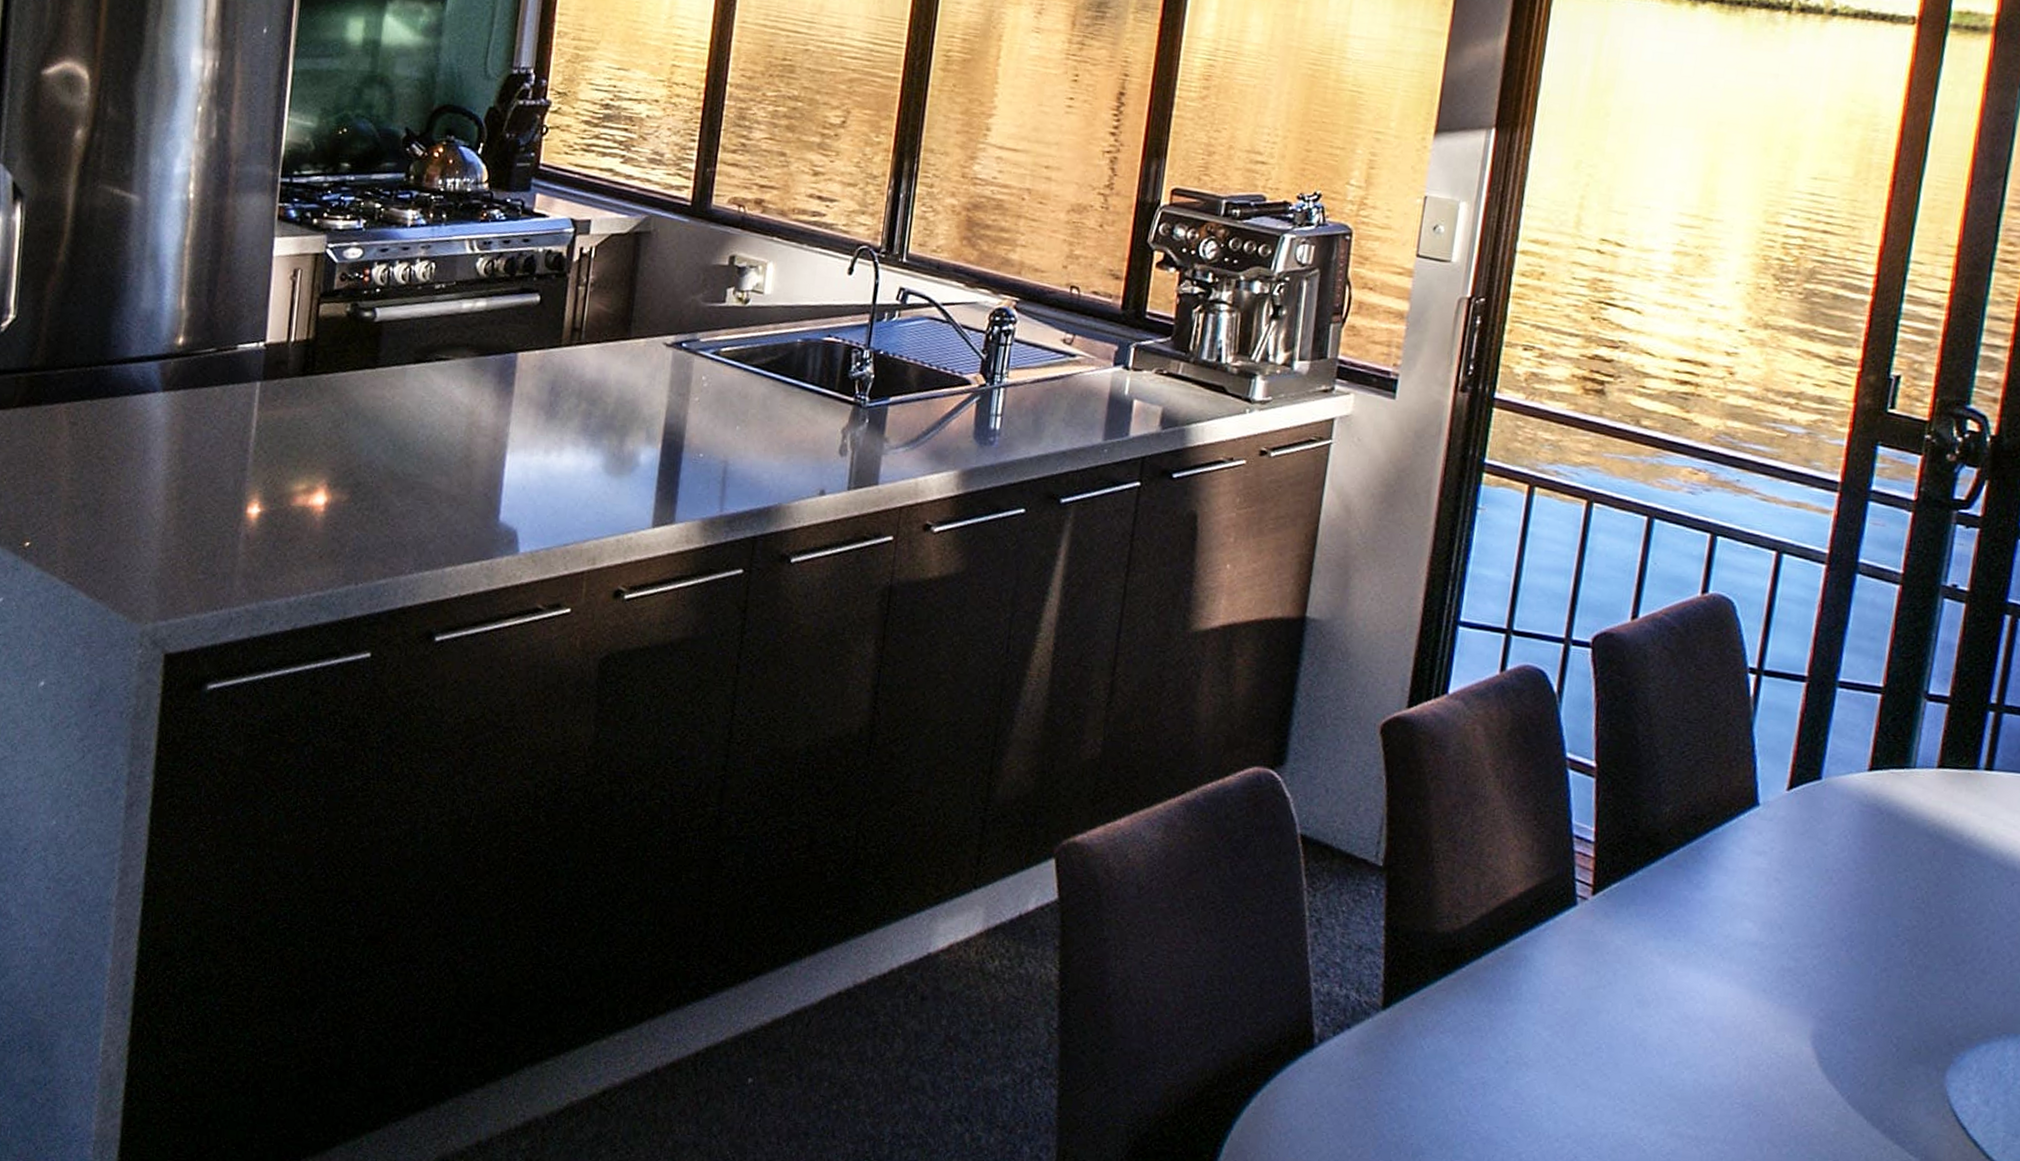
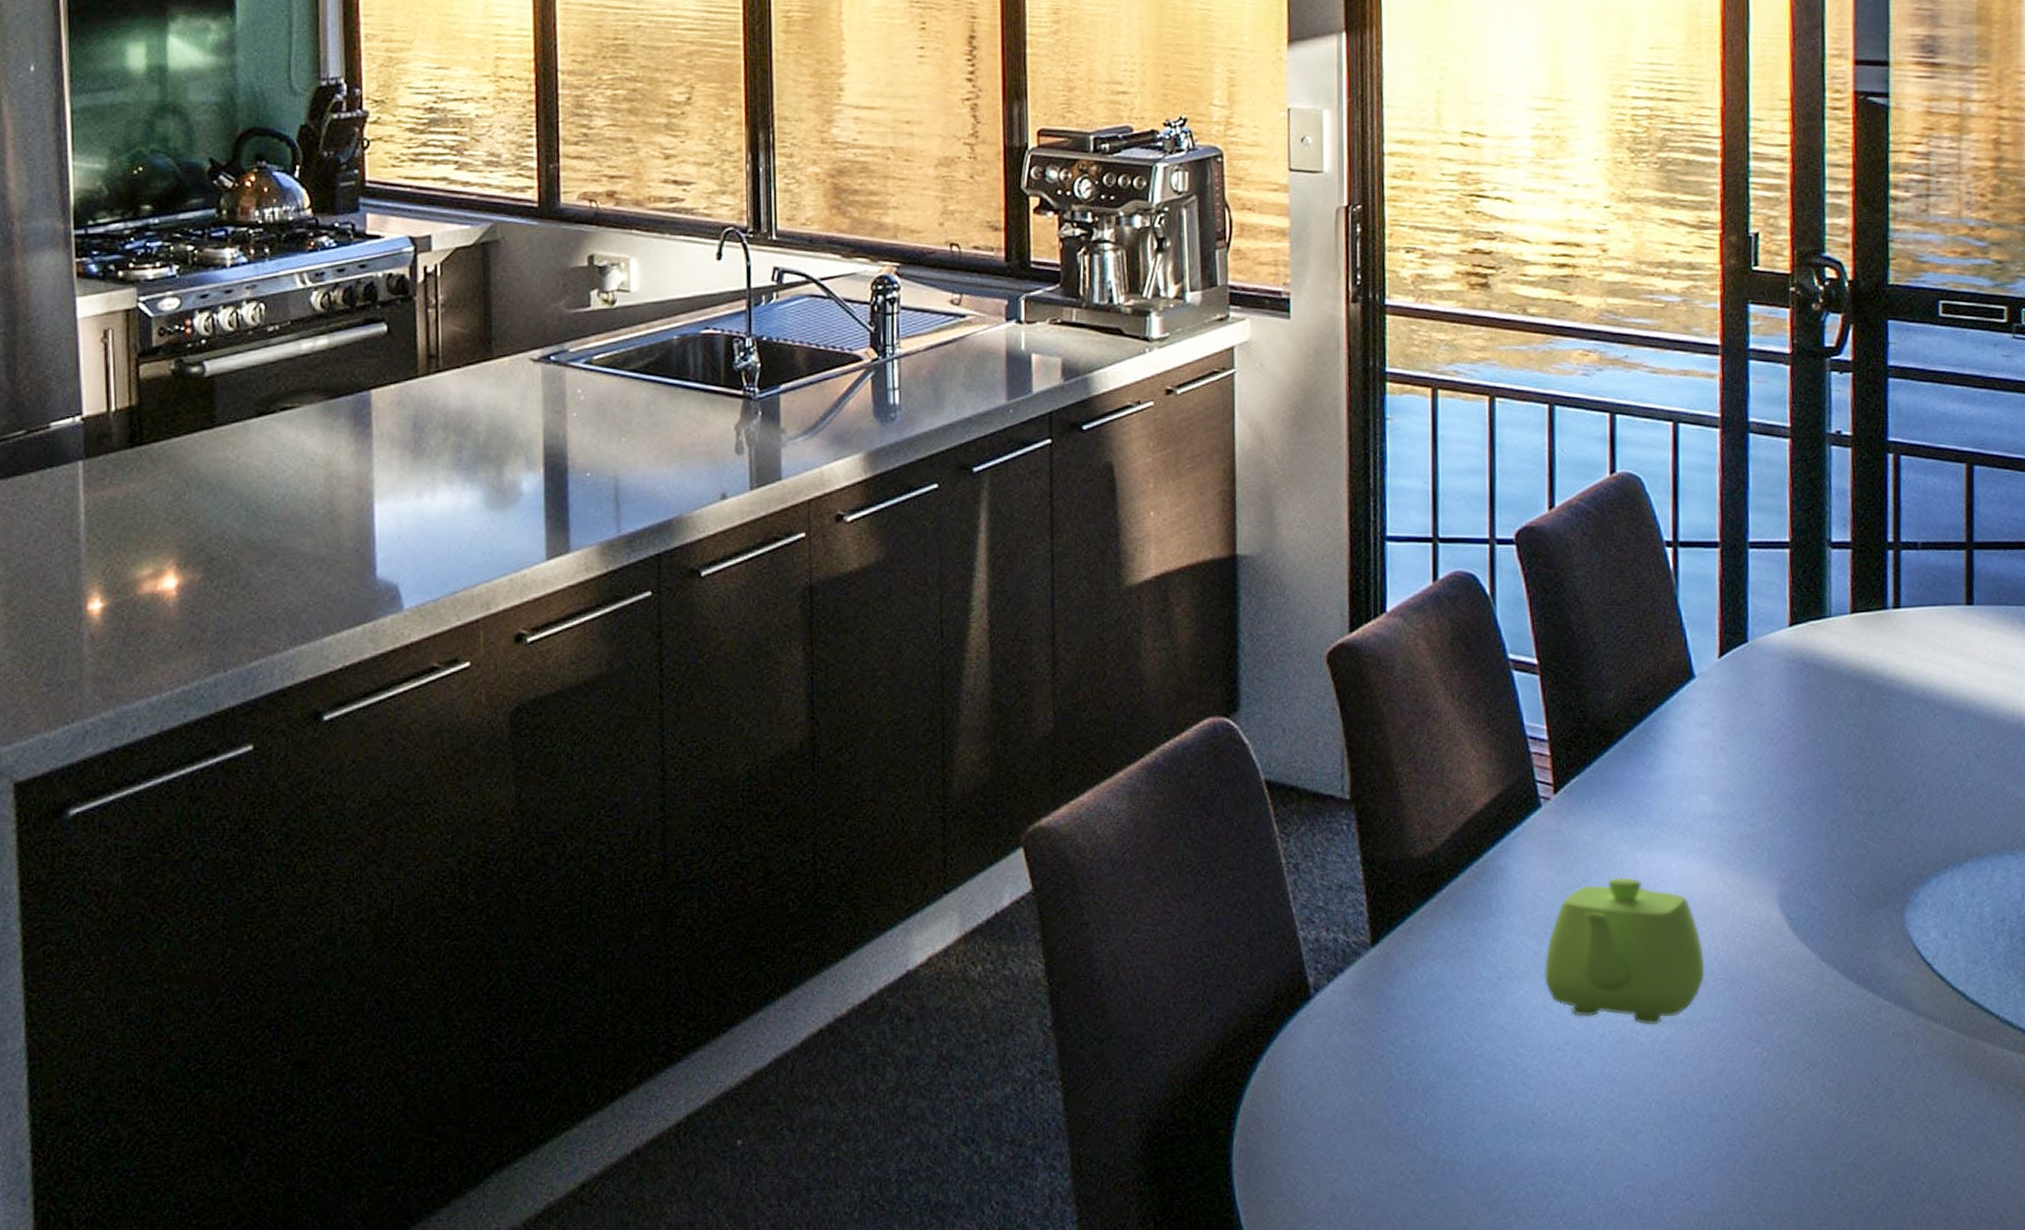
teapot: none [1552,985,1724,1136] -> present [1544,877,1705,1025]

